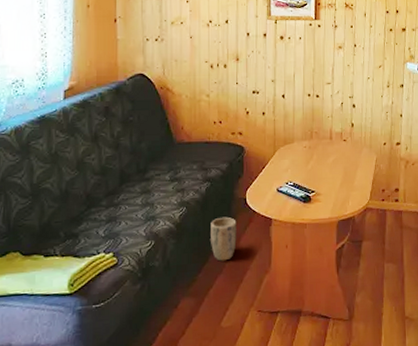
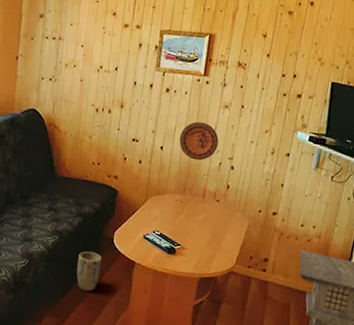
decorative plate: none [300,65,338,104] -> present [179,122,219,161]

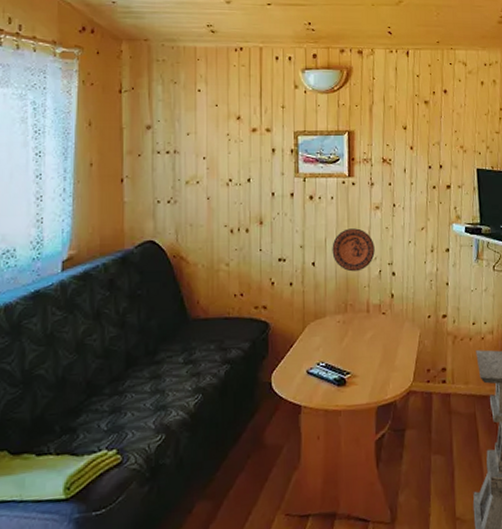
plant pot: present [76,251,102,292] -> none [231,404,261,457]

